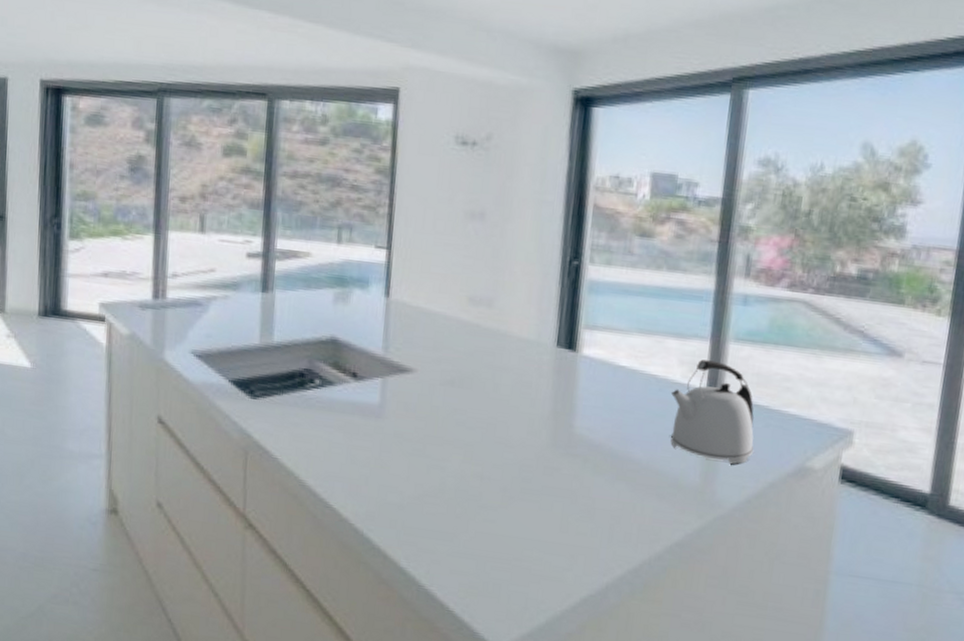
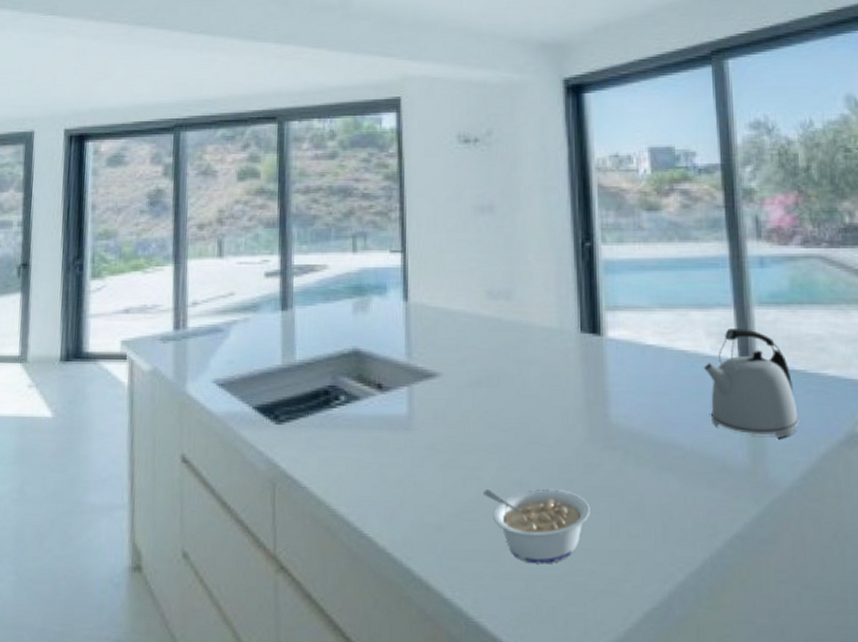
legume: none [445,479,545,549] -> present [484,488,590,565]

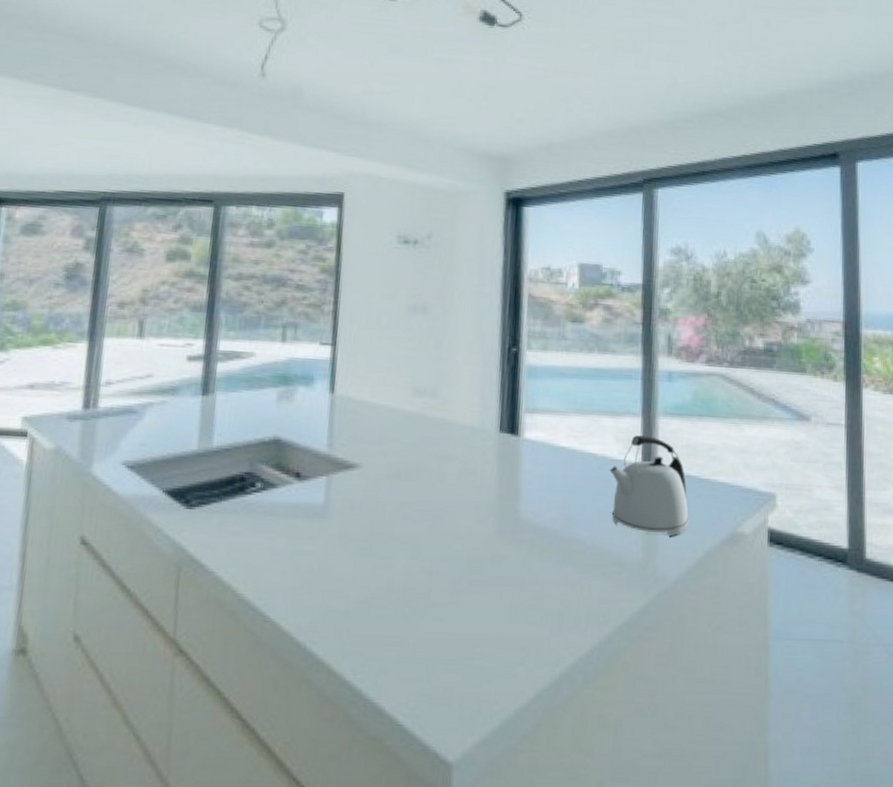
legume: present [484,488,590,565] -> none [393,577,494,649]

